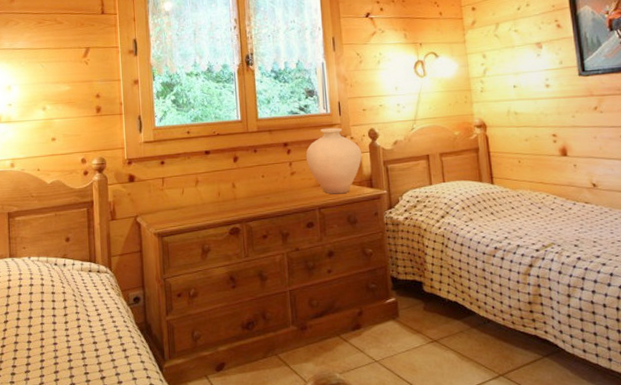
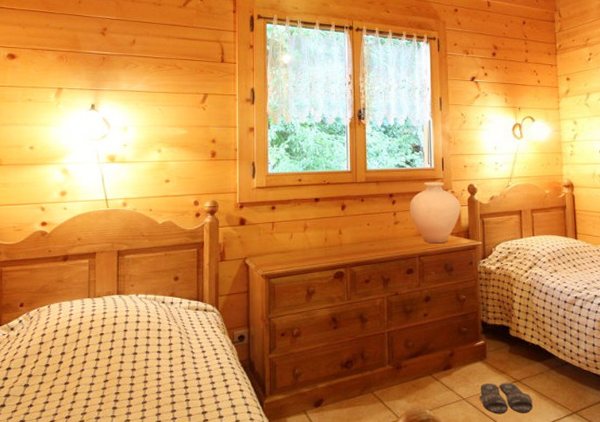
slippers: none [392,343,453,378] -> present [479,382,533,414]

